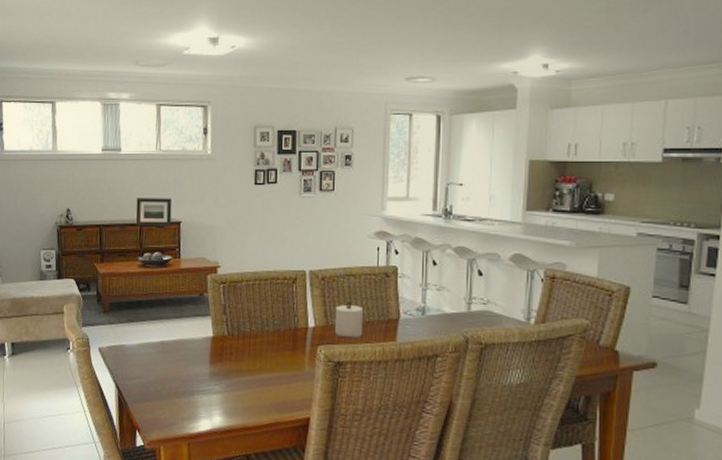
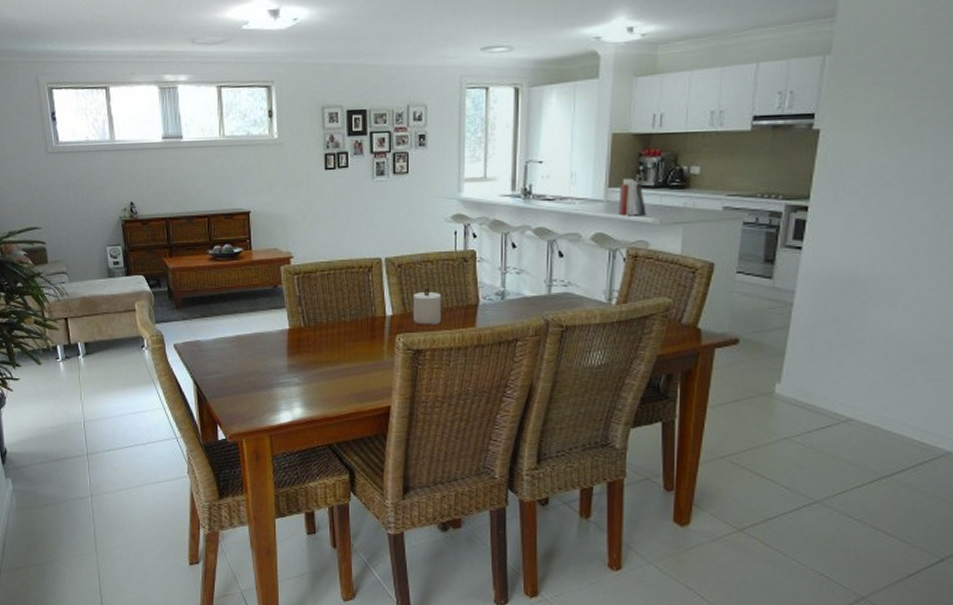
picture frame: present [135,198,172,227] -> none [202,187,240,218]
books: none [535,202,563,239] -> present [618,178,646,216]

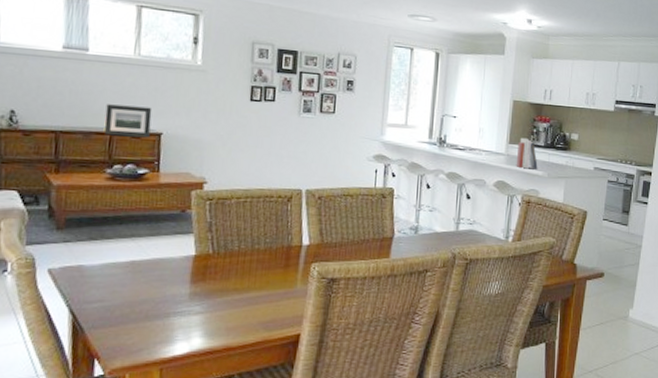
picture frame: none [202,187,240,218] -> present [104,104,152,138]
candle: present [412,288,442,326] -> none [329,220,360,256]

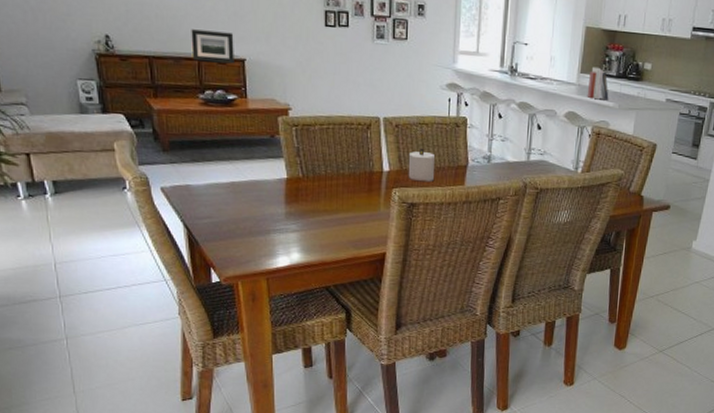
candle: none [329,220,360,256] -> present [408,148,436,183]

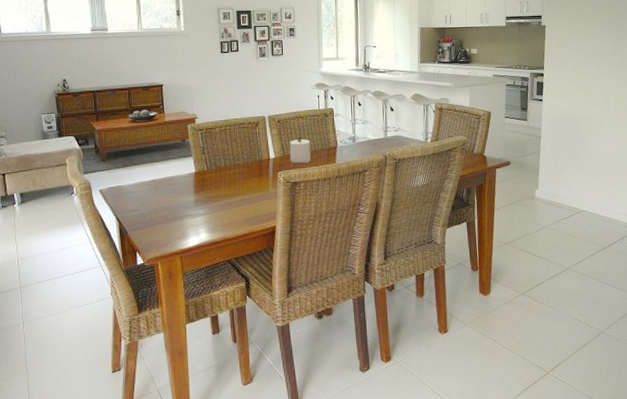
picture frame: present [191,29,234,64] -> none [124,66,155,90]
books: present [587,66,609,101] -> none [427,57,446,82]

